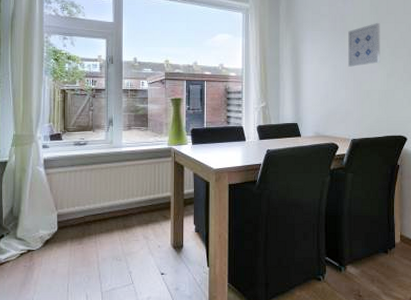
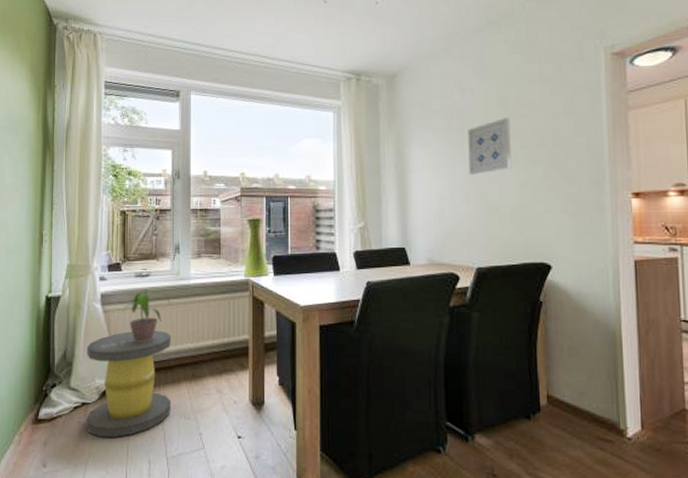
stool: none [31,189,105,278] -> present [86,330,171,438]
potted plant: none [63,154,105,200] -> present [122,288,171,343]

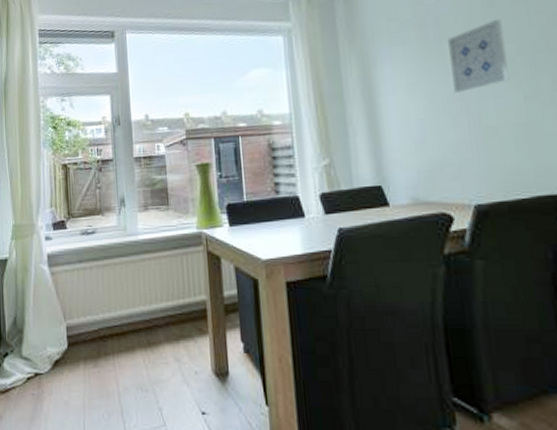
stool: present [86,330,171,438] -> none [37,292,127,413]
potted plant: present [122,288,171,343] -> none [70,246,120,307]

